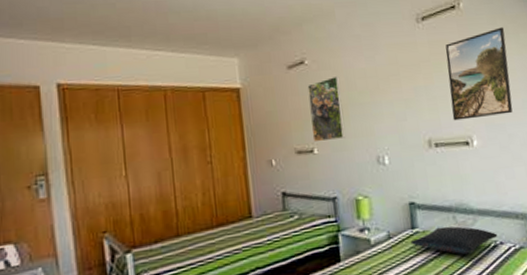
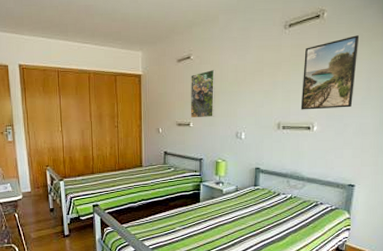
pillow: present [410,226,498,255] -> none [252,187,319,208]

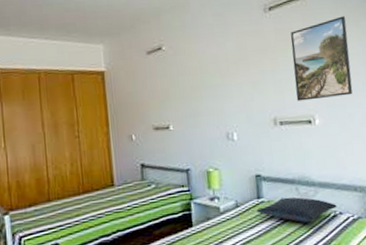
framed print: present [190,69,216,118] -> none [164,60,198,120]
pillow: none [252,187,319,208] -> present [256,197,337,223]

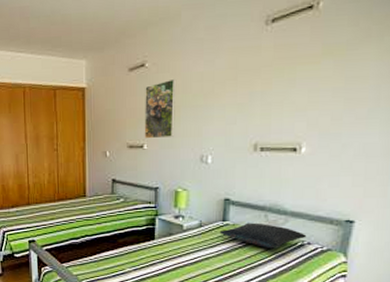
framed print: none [164,60,198,120] -> present [144,78,177,139]
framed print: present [290,16,353,101] -> none [284,29,367,127]

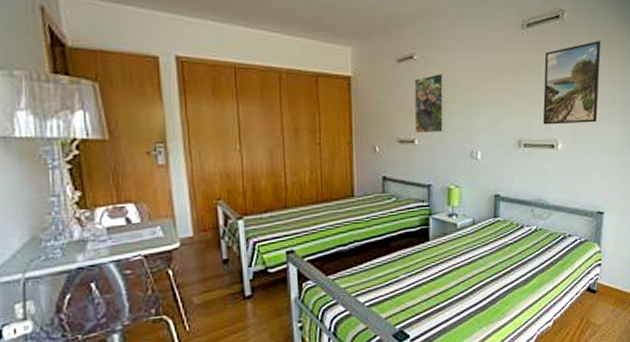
pillow: present [219,222,307,249] -> none [492,217,567,243]
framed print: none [284,29,367,127] -> present [543,41,601,125]

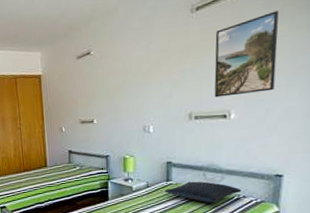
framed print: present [414,73,445,134] -> none [92,62,120,115]
pillow: none [492,217,567,243] -> present [164,181,242,203]

